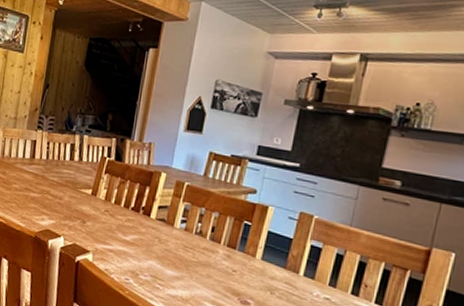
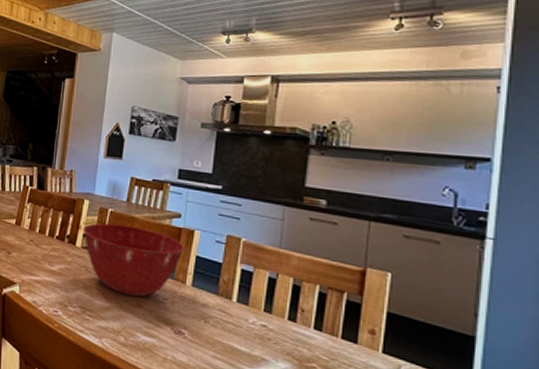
mixing bowl: none [158,196,258,269] -> present [82,223,185,297]

